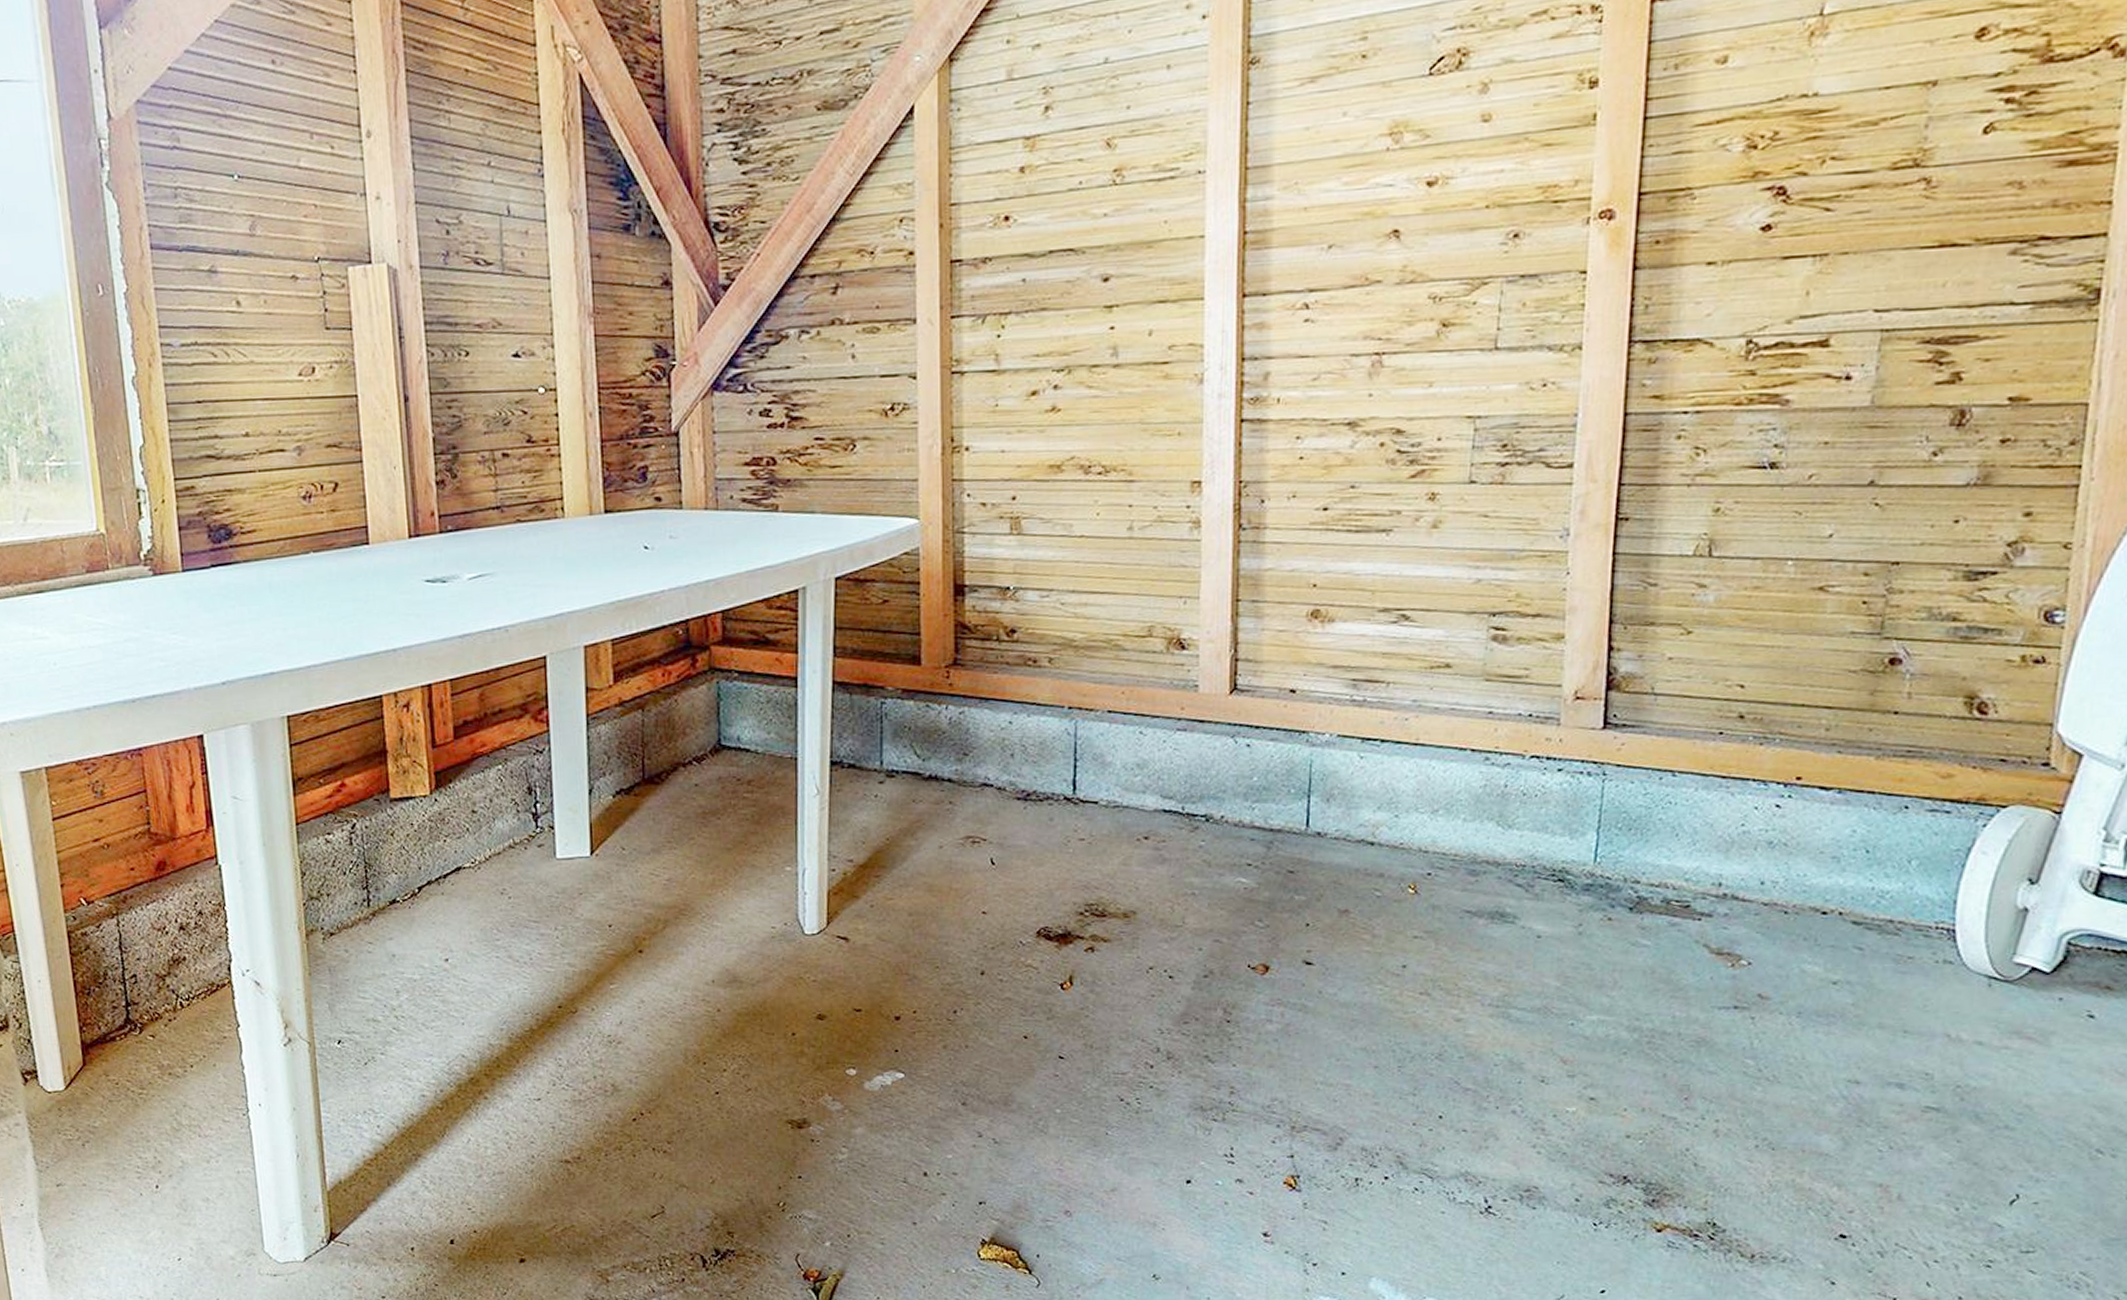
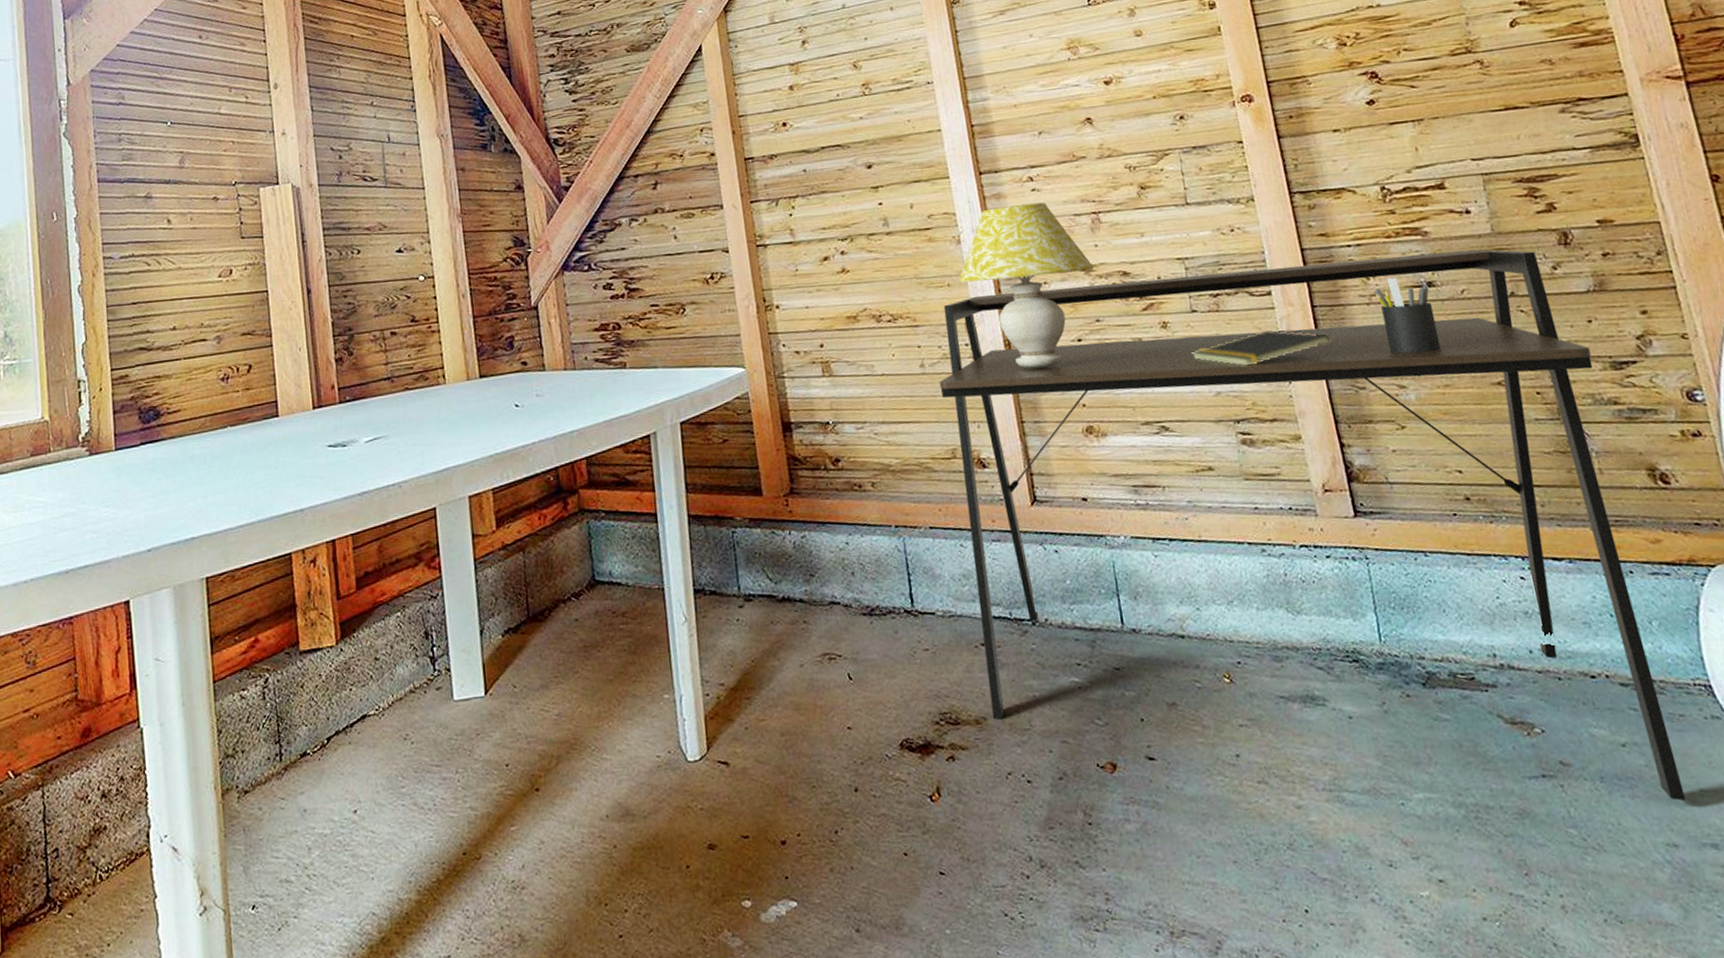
desk: none [1143,425,1946,1042] -> present [939,249,1686,802]
table lamp: none [1192,337,1363,540] -> present [958,202,1094,369]
notepad: none [1458,510,1633,551] -> present [1191,330,1333,366]
pen holder: none [1700,454,1770,547] -> present [1374,277,1441,353]

